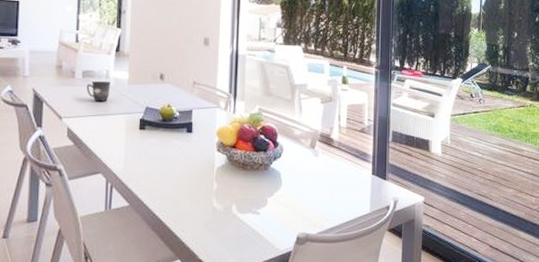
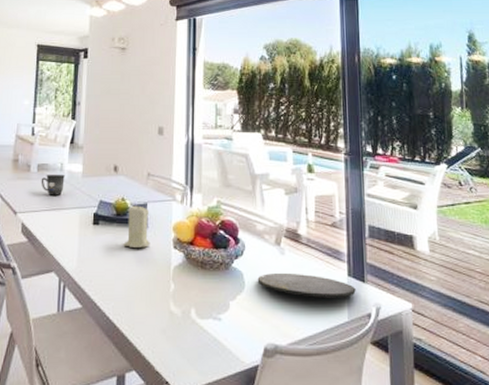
candle: none [169,110,195,151] -> present [123,204,150,248]
plate: none [293,172,378,193] -> present [257,272,356,298]

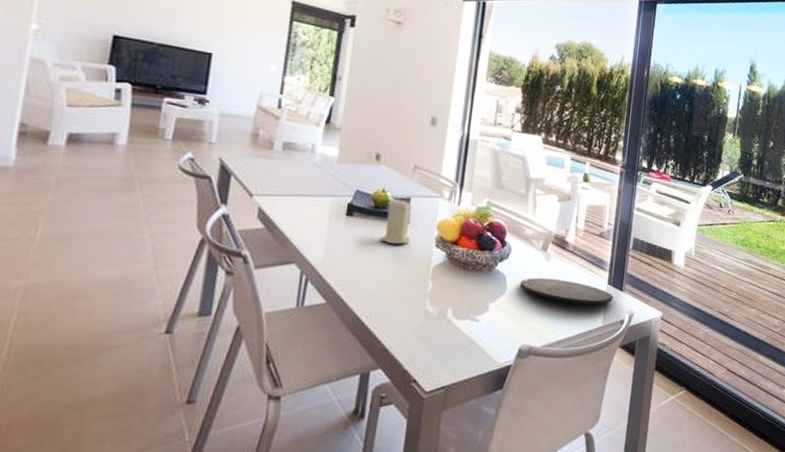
mug: present [41,175,65,195] -> none [285,155,316,180]

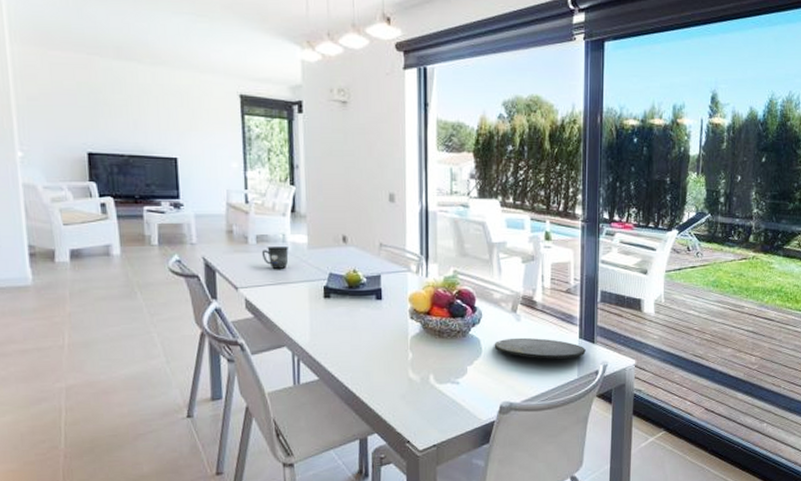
mug: none [285,155,316,180] -> present [261,247,289,269]
candle: present [379,197,413,244] -> none [358,276,386,320]

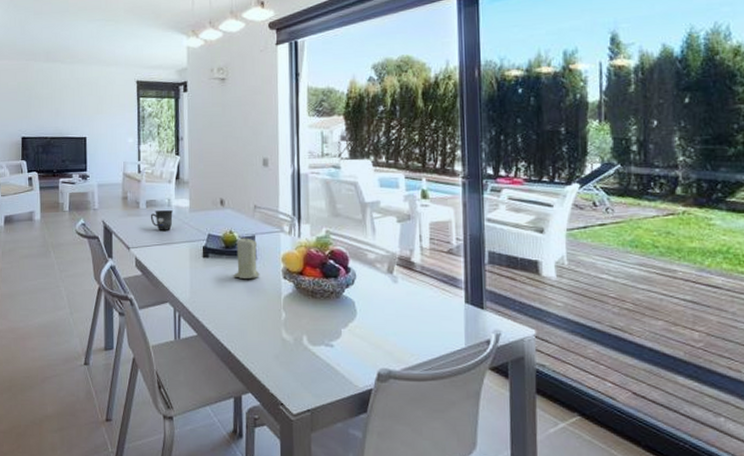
candle: none [358,276,386,320] -> present [233,236,260,278]
plate: present [494,337,586,359] -> none [369,300,474,325]

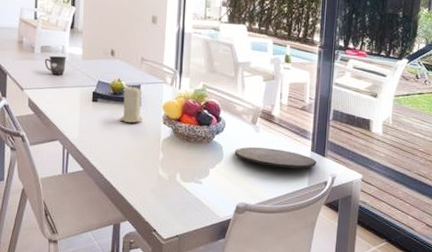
plate: none [369,300,474,325] -> present [234,146,317,169]

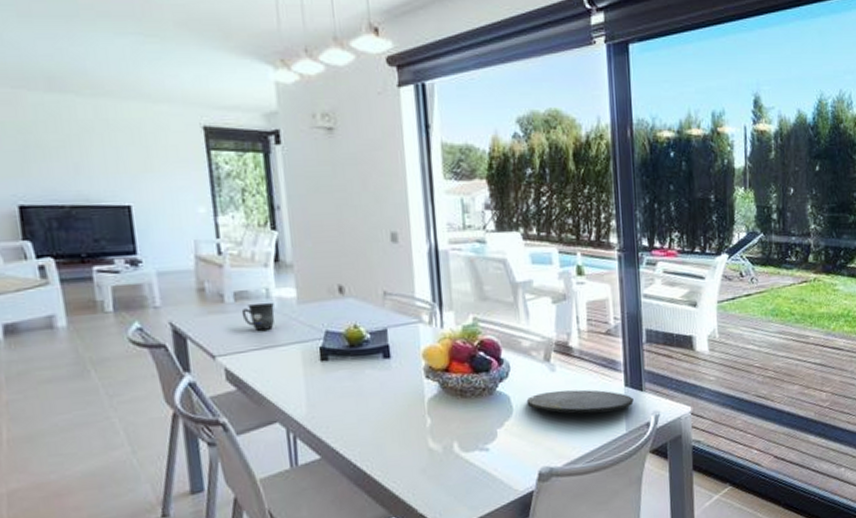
candle: present [119,85,143,123] -> none [363,330,397,383]

